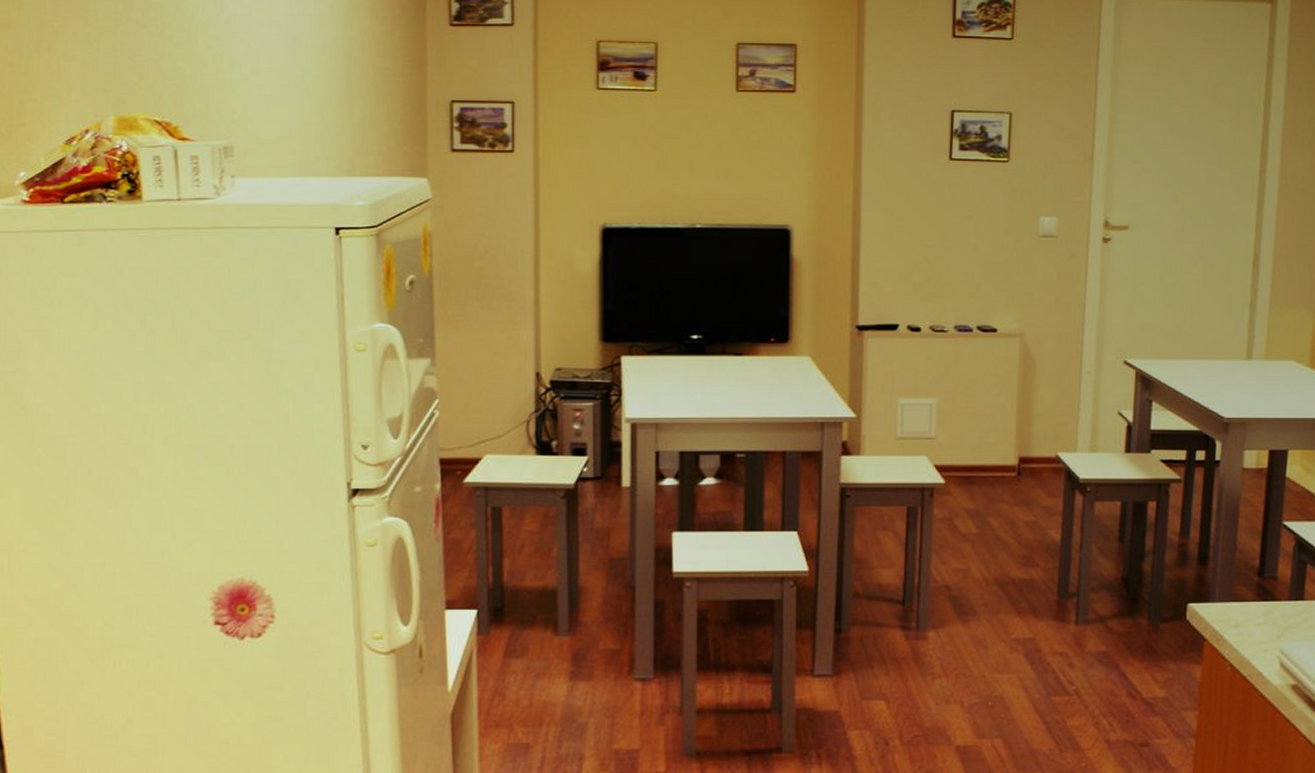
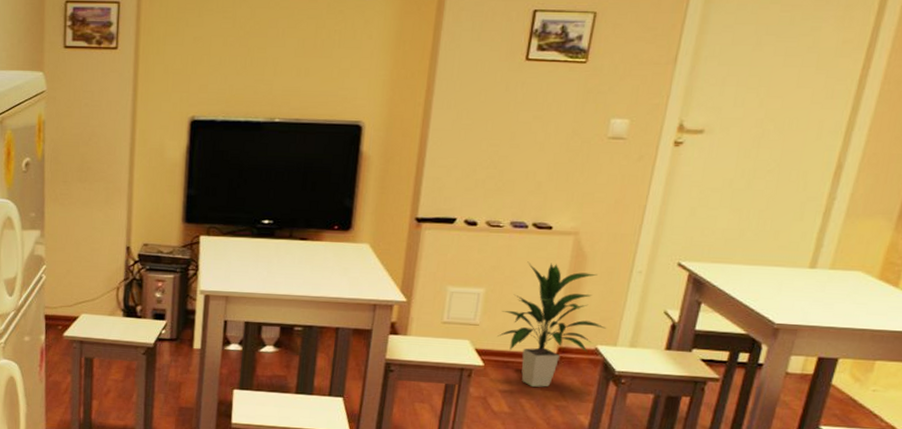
indoor plant: none [956,367,1064,502] -> present [497,261,606,387]

